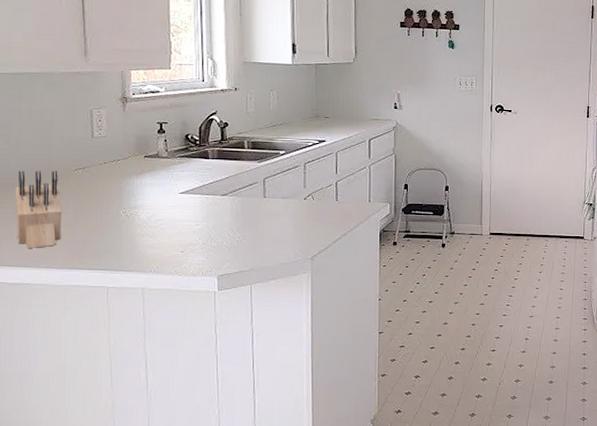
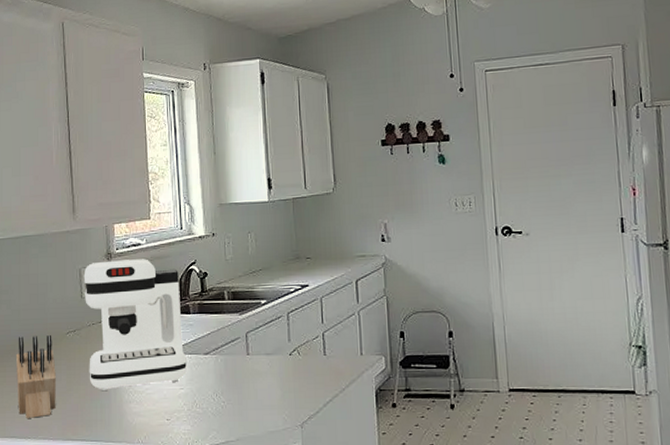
coffee maker: none [95,104,204,225] -> present [83,259,188,392]

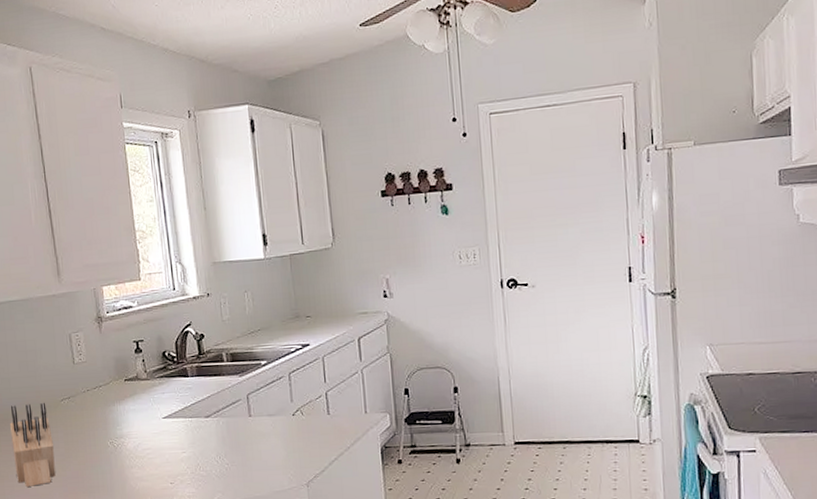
coffee maker: present [83,259,188,392] -> none [74,322,189,458]

